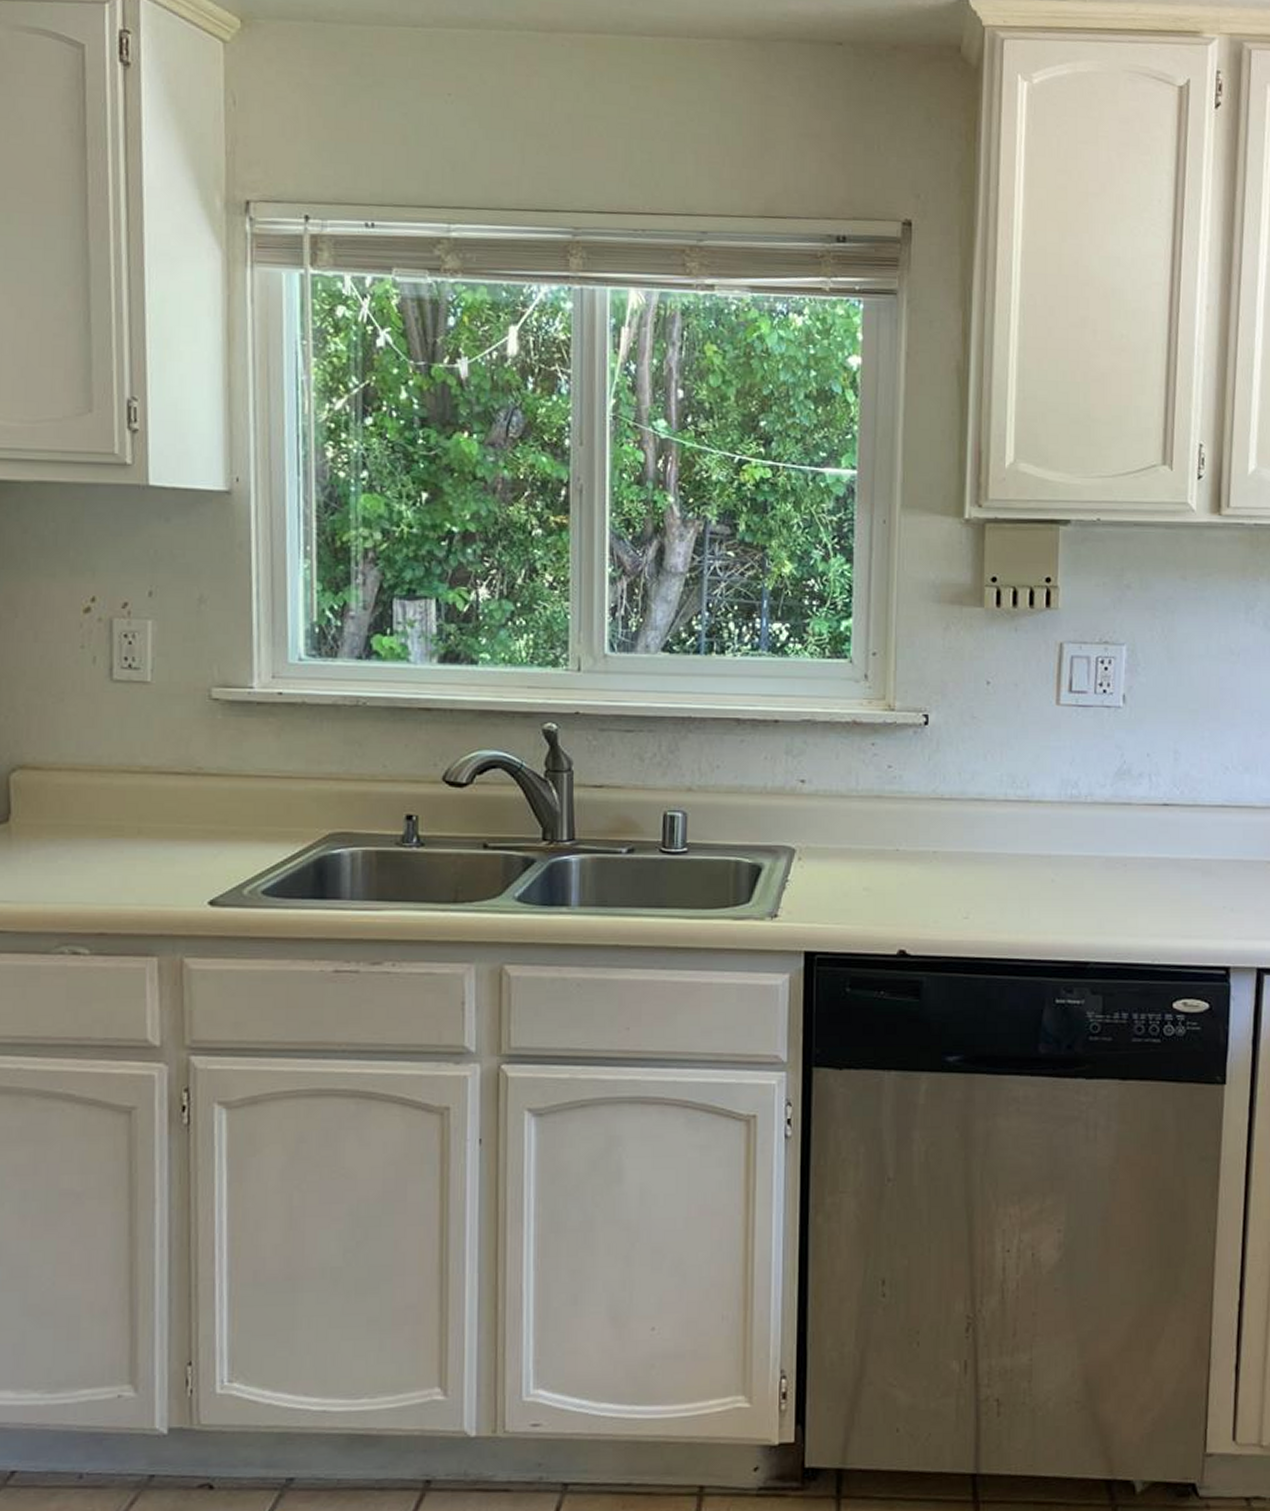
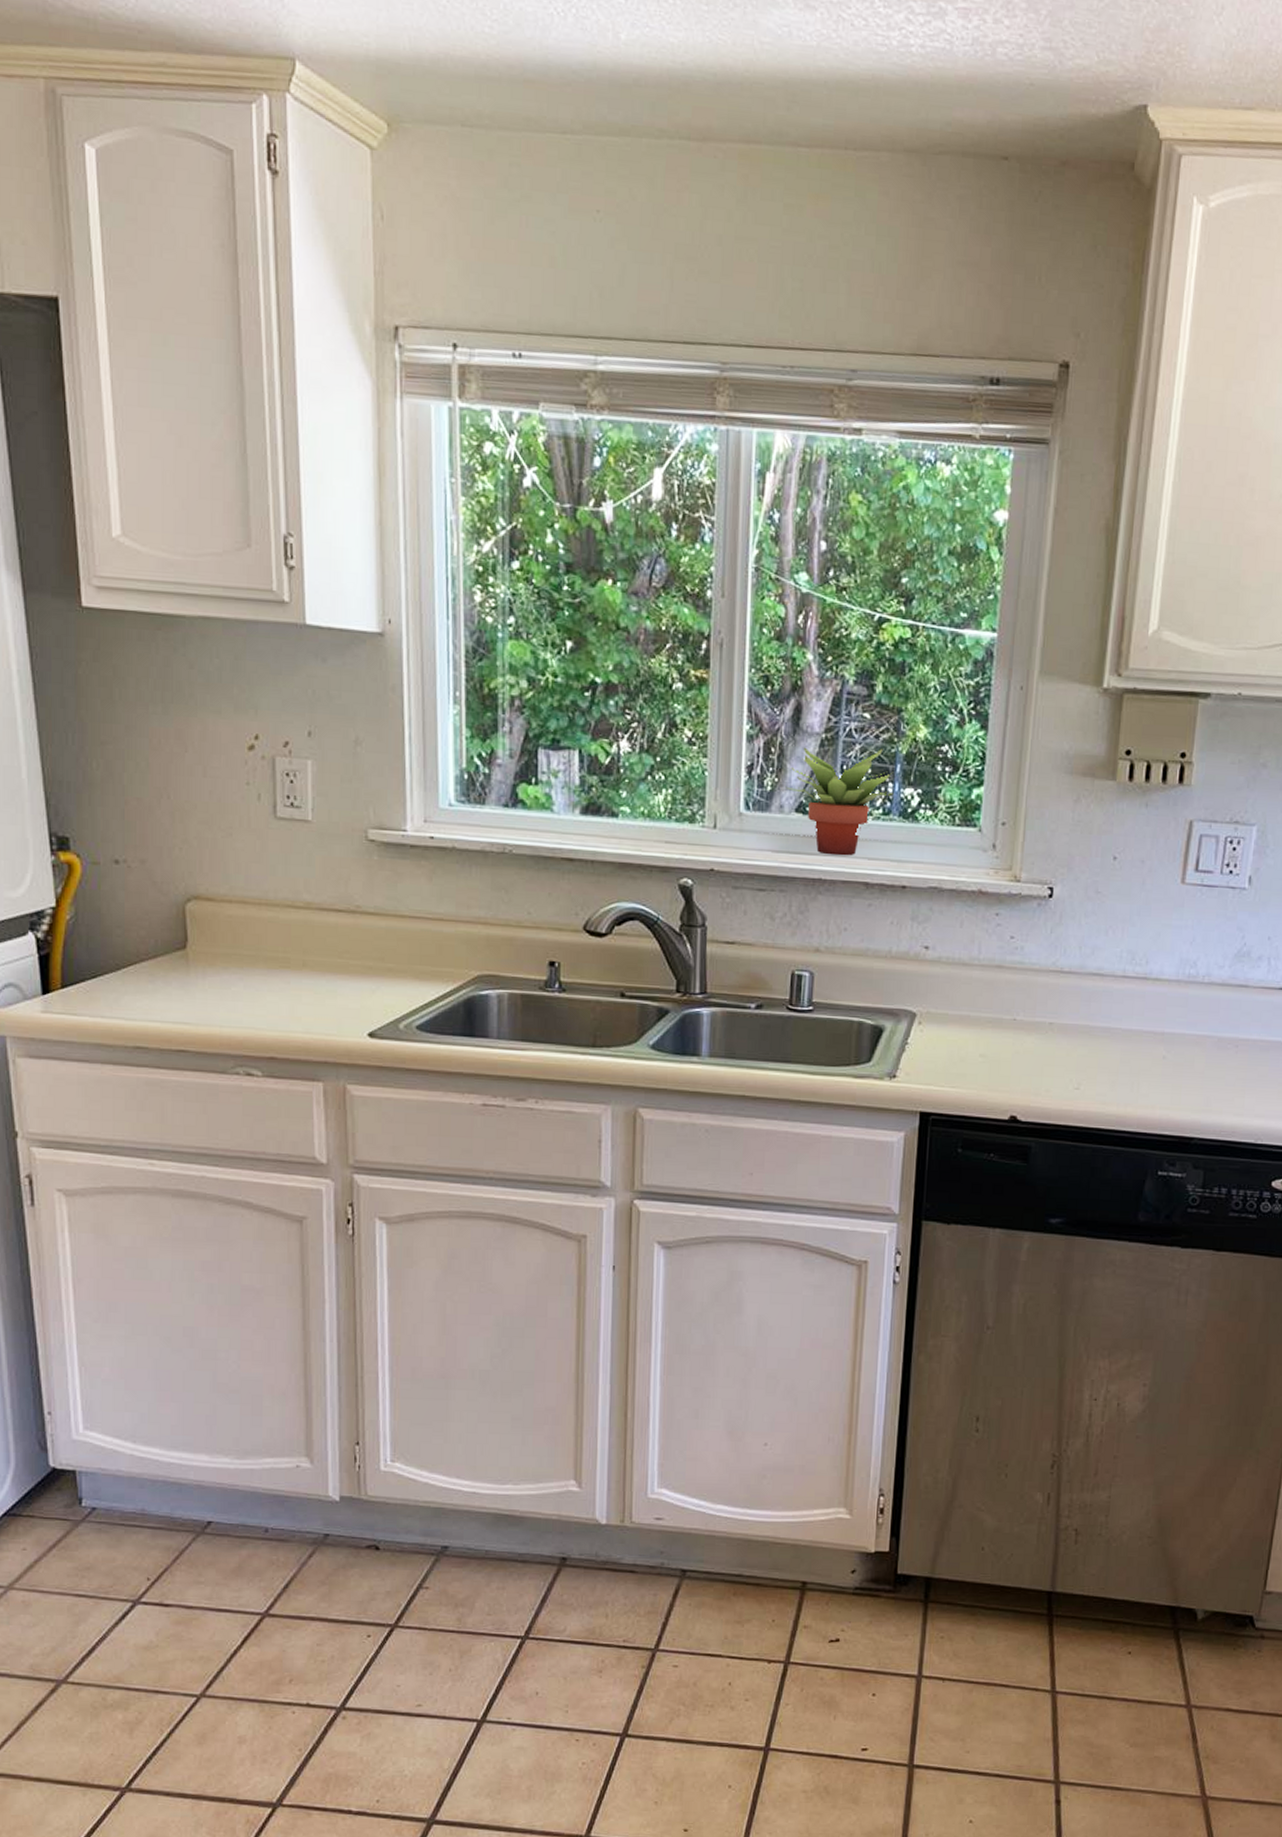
succulent plant: none [651,585,762,693] -> present [785,747,894,856]

